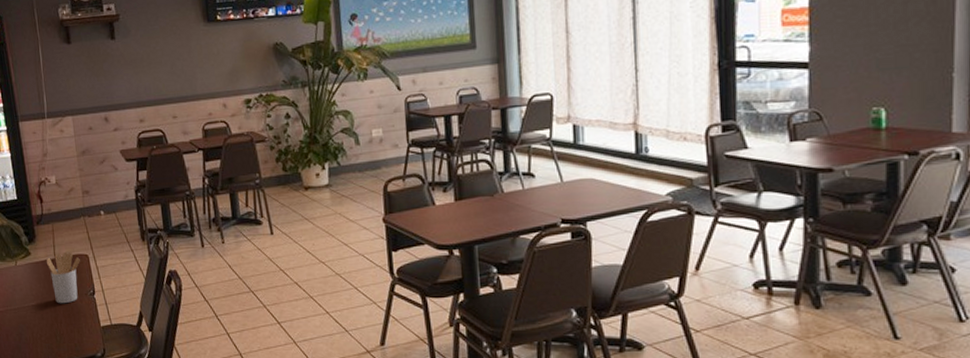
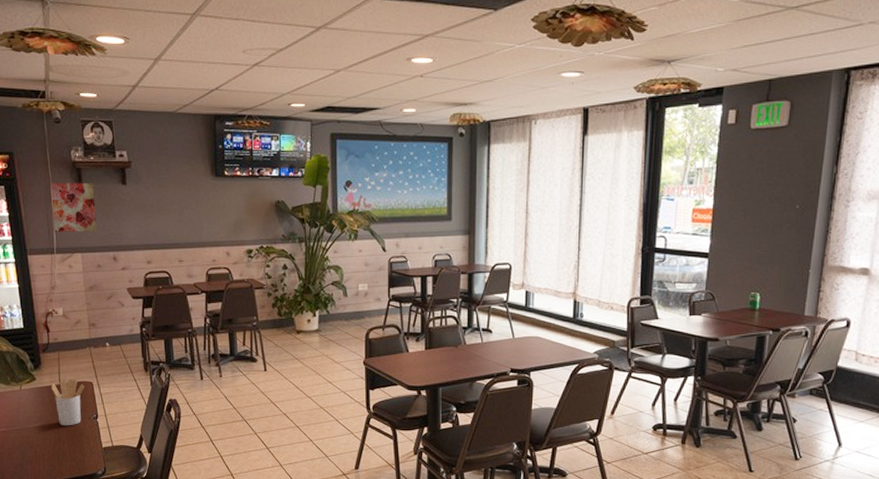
wall art: none [39,41,88,95] -> present [50,182,97,232]

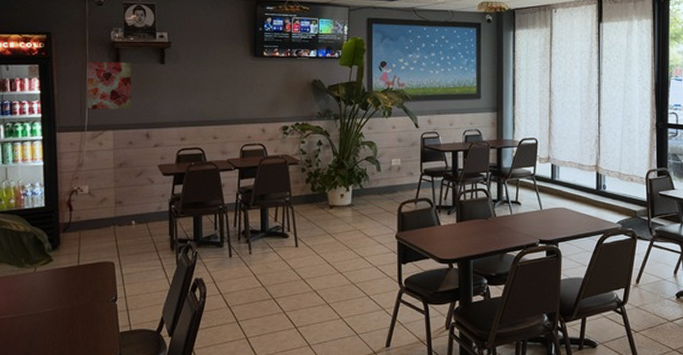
utensil holder: present [50,379,85,426] -> none [68,260,105,310]

